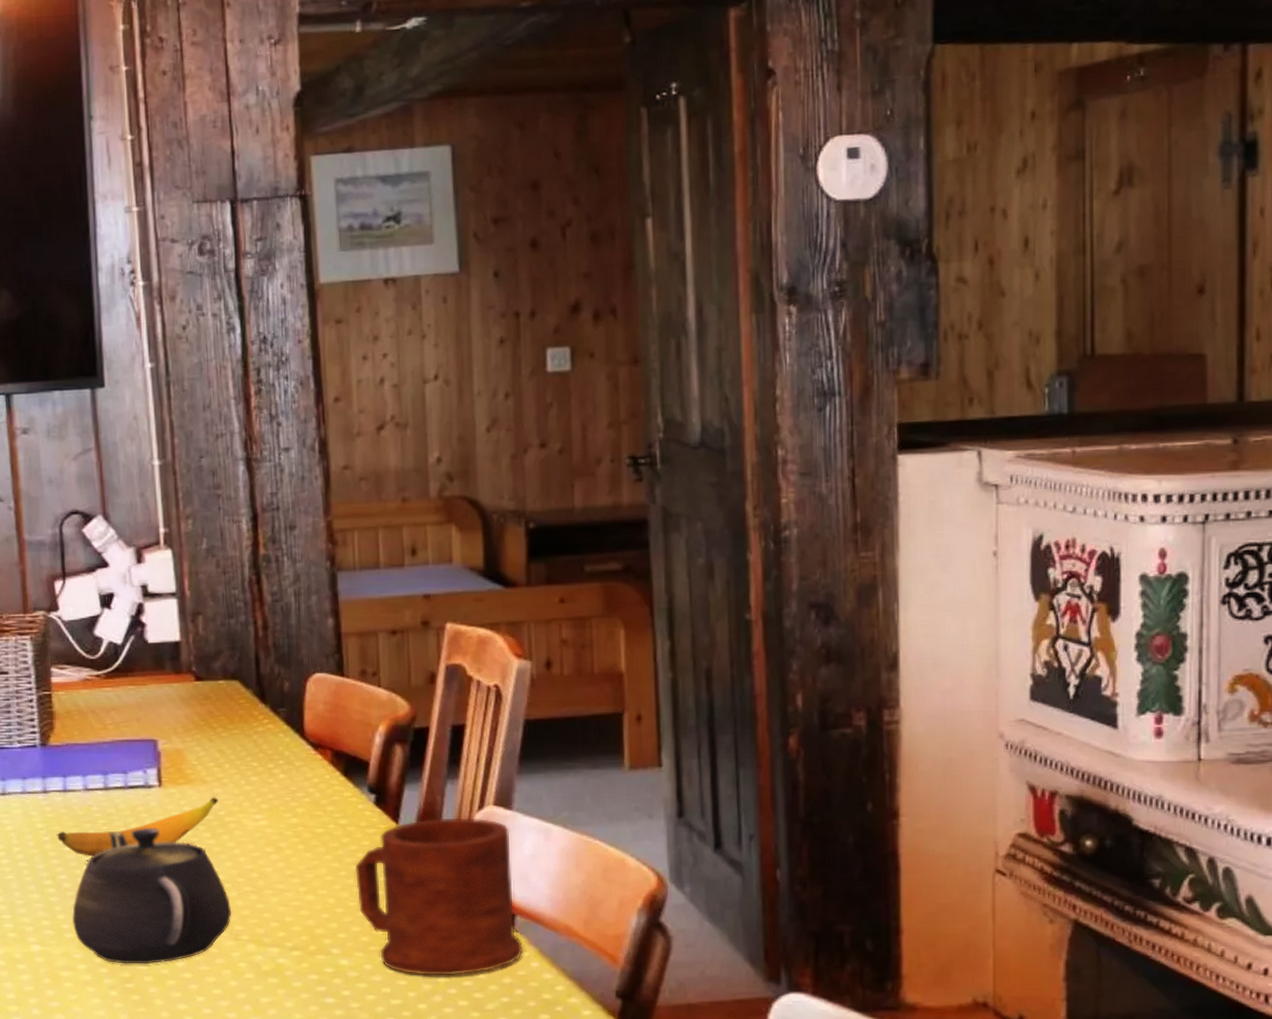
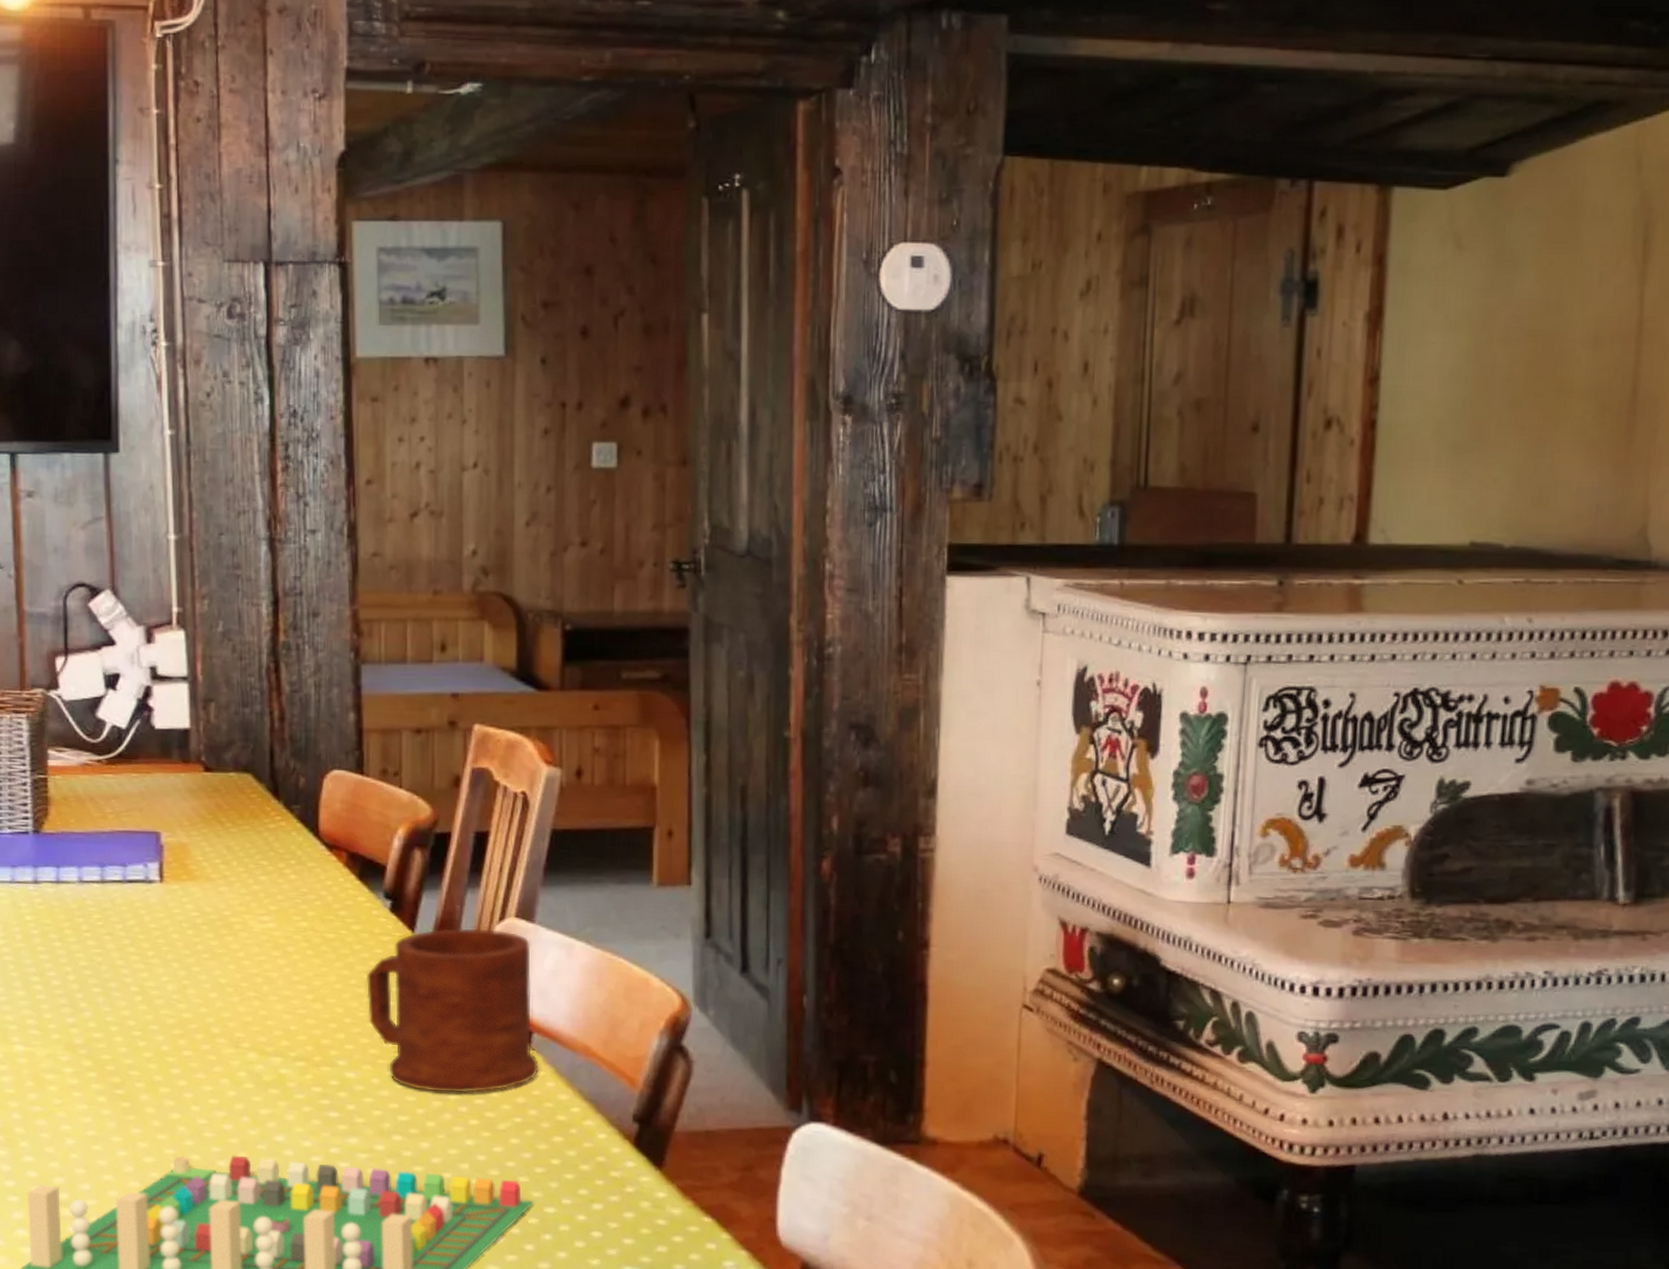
banana: present [56,797,219,858] -> none [46,895,224,954]
teapot: present [72,828,232,964] -> none [59,925,233,1070]

